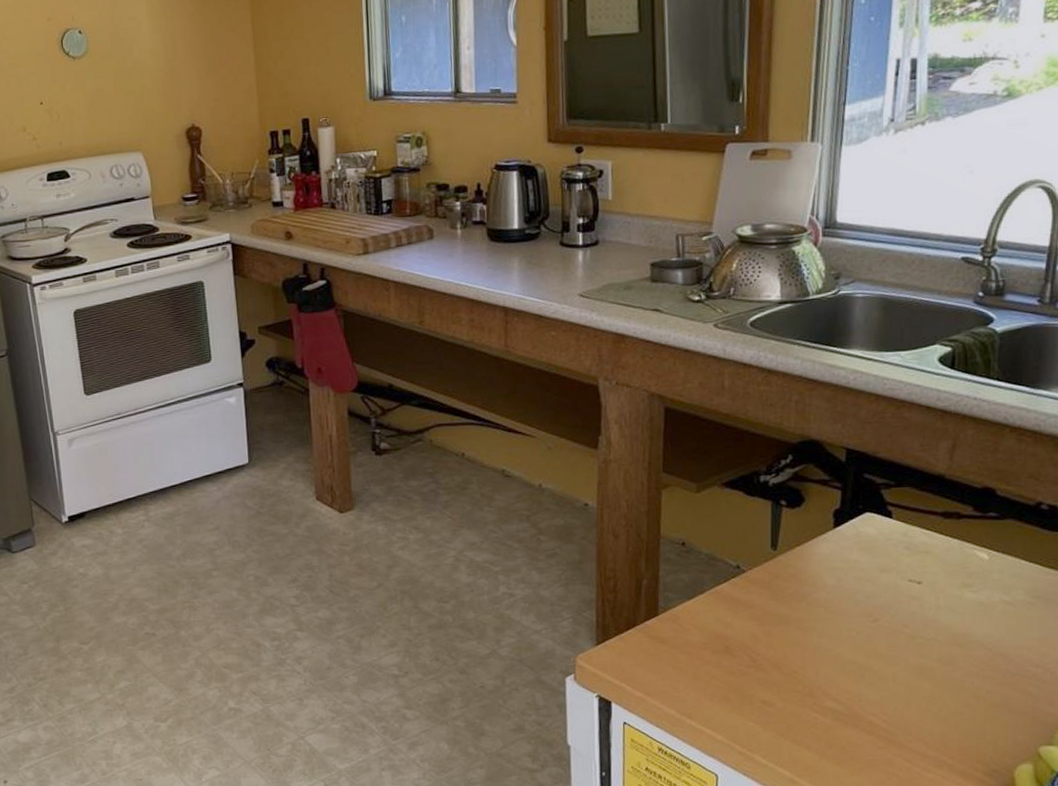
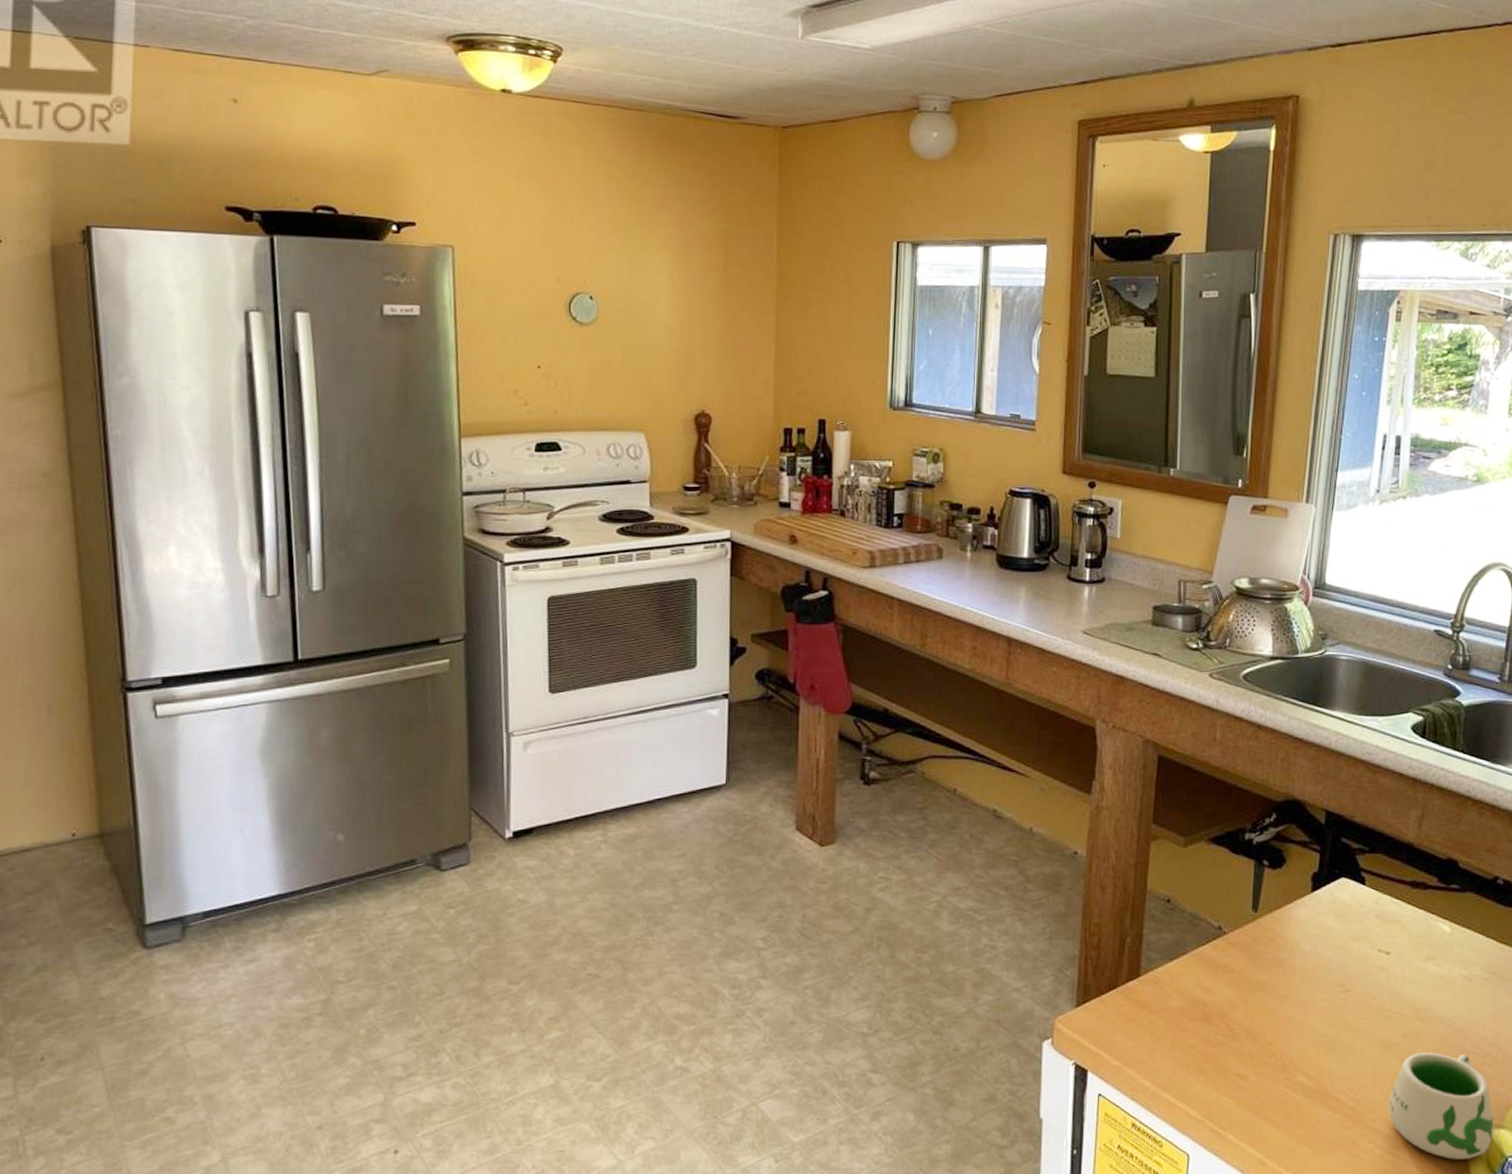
mug: none [925,676,1042,776] -> present [1388,1053,1493,1159]

